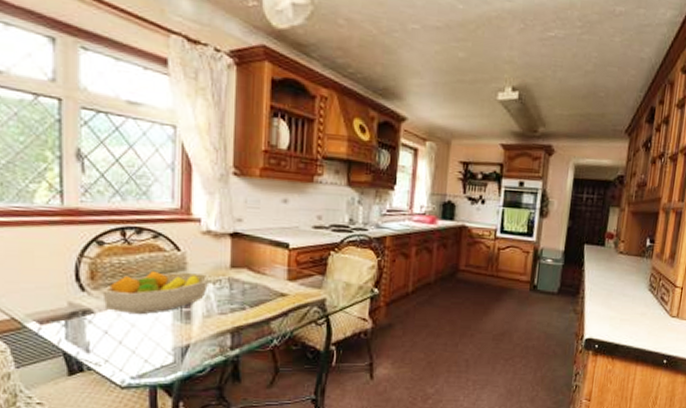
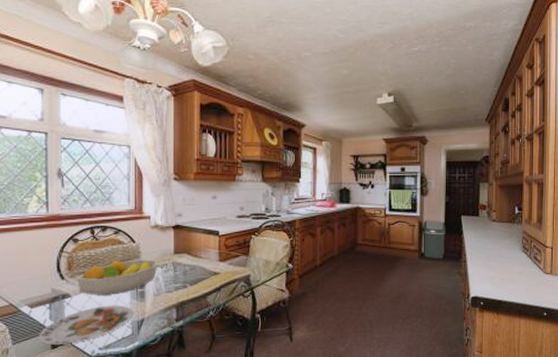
plate: none [51,326,177,371] -> present [38,305,134,345]

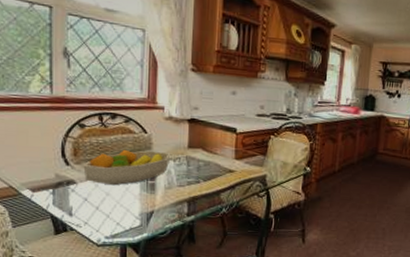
plate: present [38,305,134,345] -> none [41,194,143,231]

